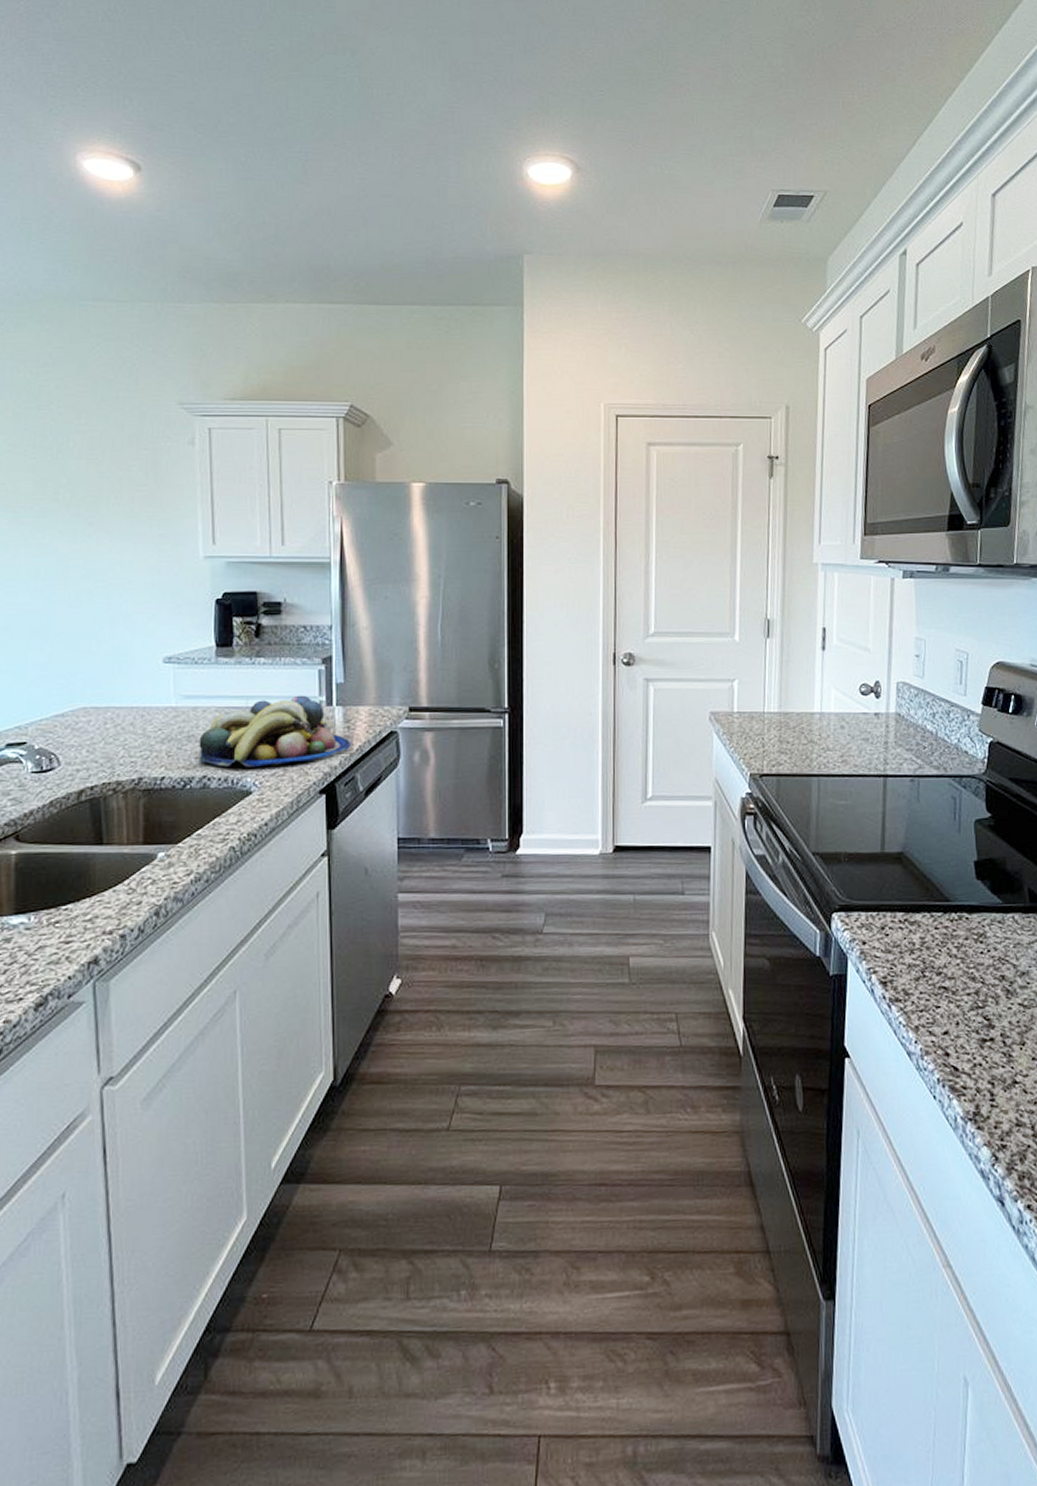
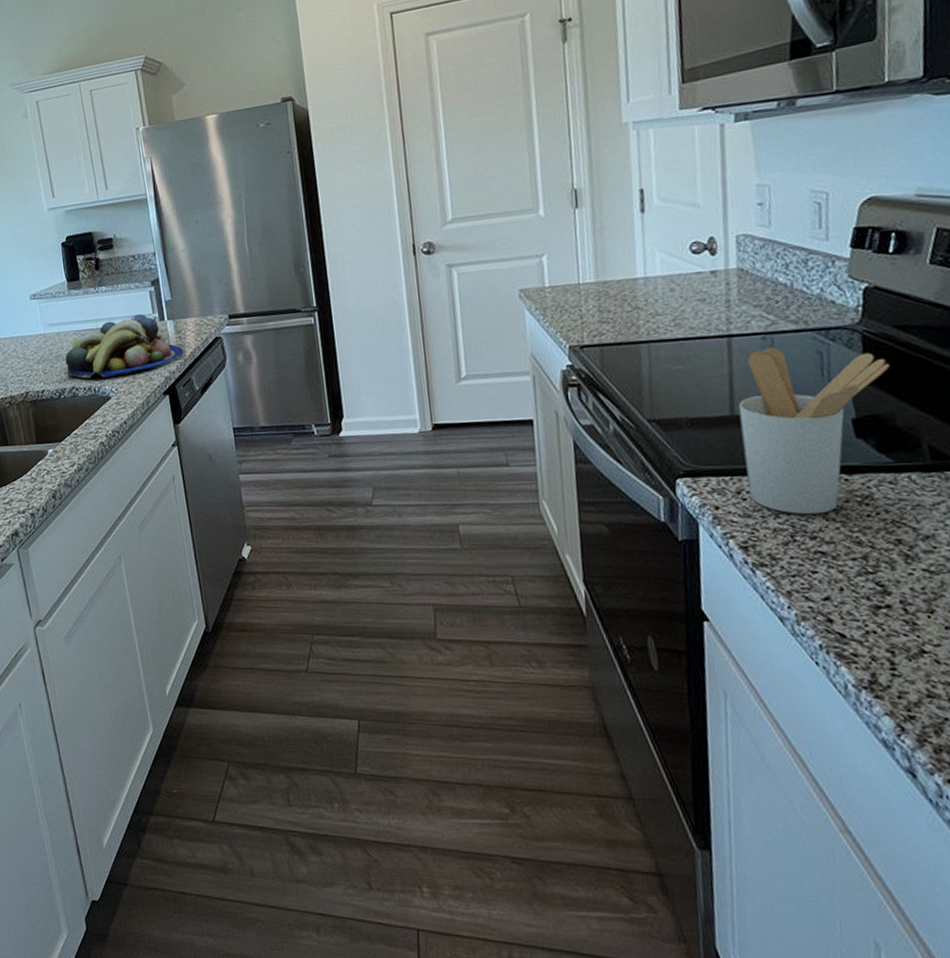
utensil holder: none [888,790,1004,951] -> present [738,347,890,515]

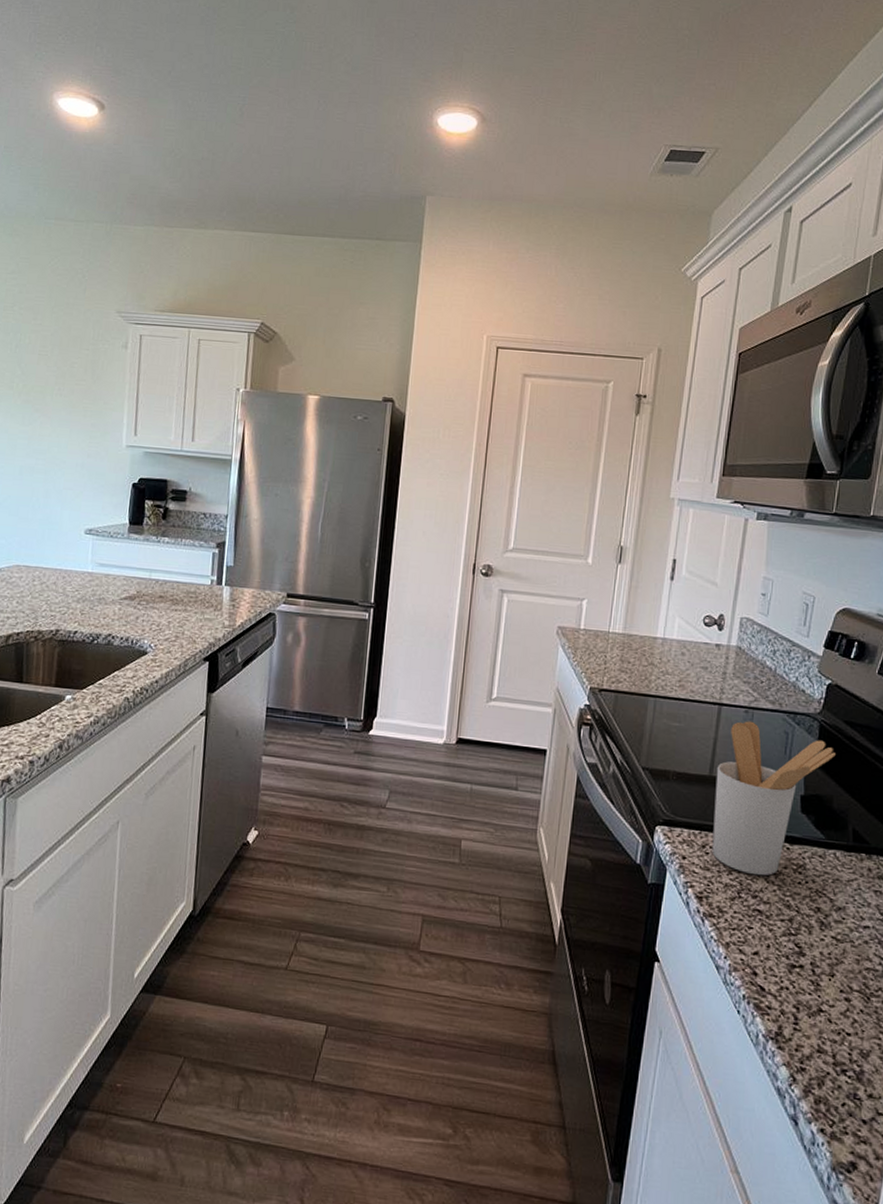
fruit bowl: present [65,313,184,379] -> none [106,573,234,632]

